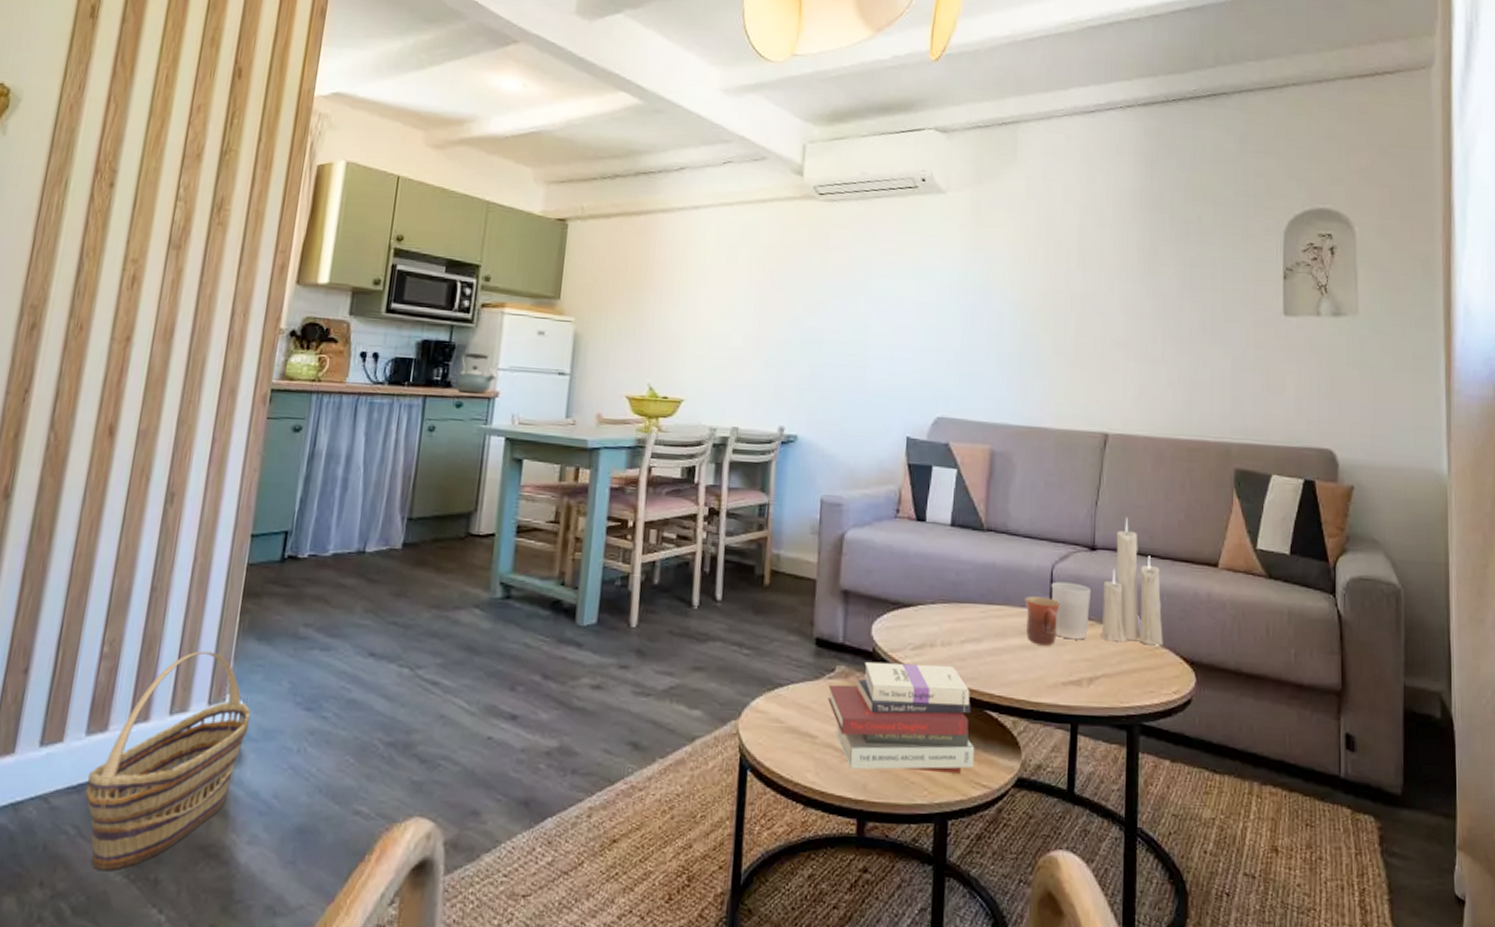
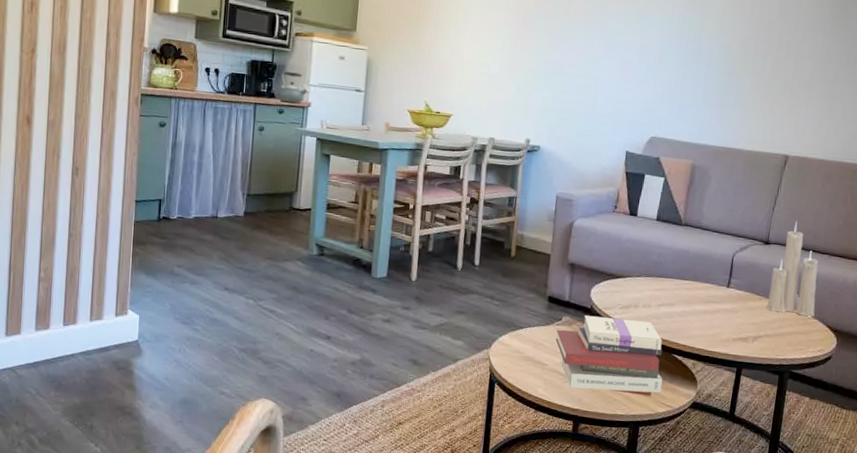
basket: present [85,651,251,871] -> none [40,279,145,418]
mug: present [1025,596,1060,646] -> none [708,275,737,312]
candle holder: present [1051,581,1092,640] -> none [730,266,763,310]

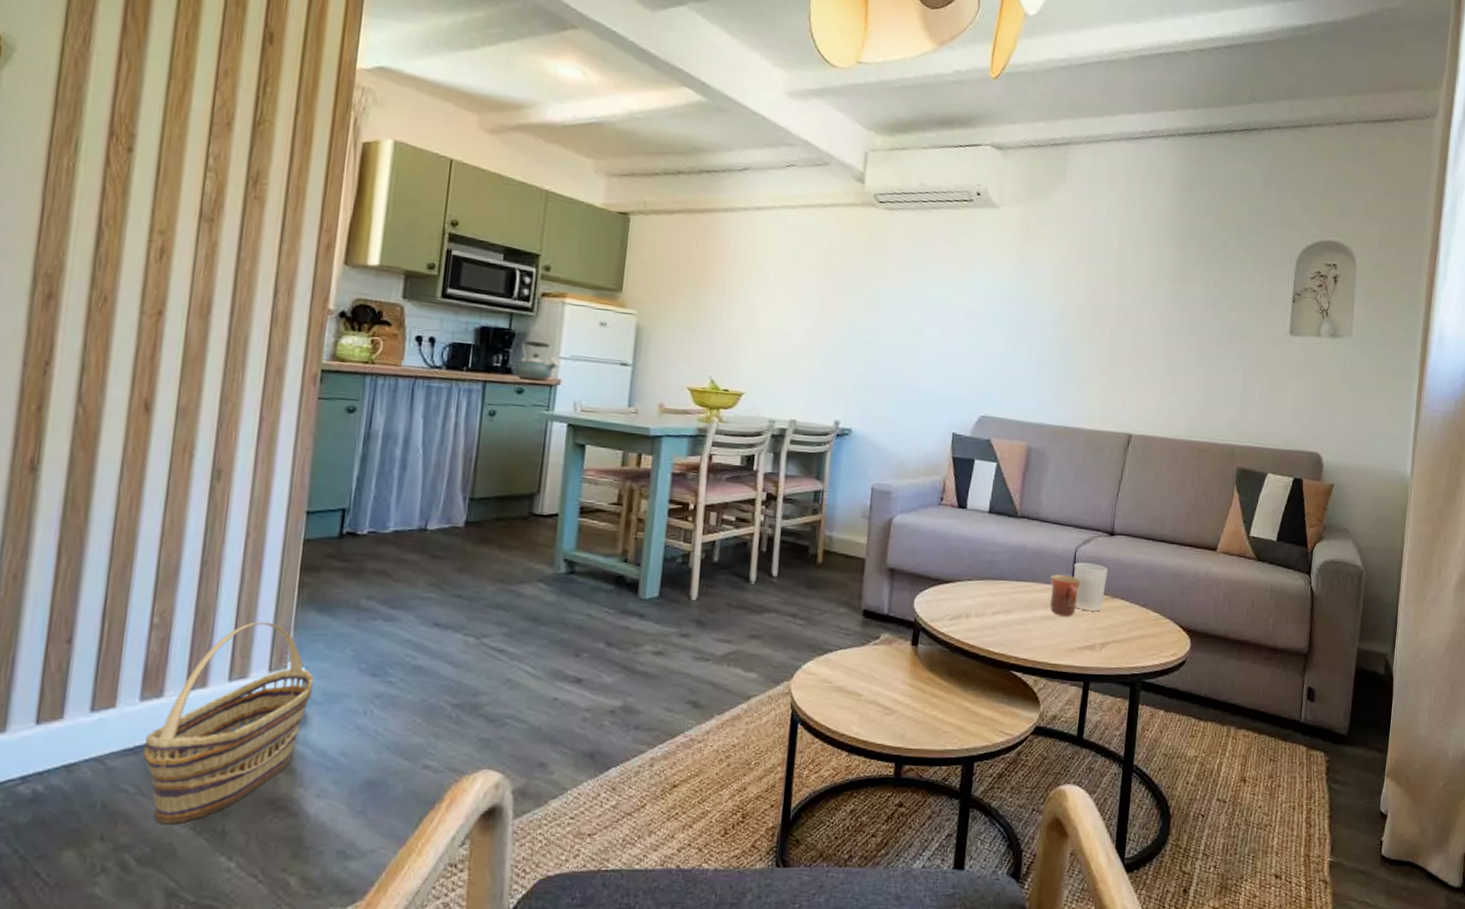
basket: none [40,279,145,418] -> present [143,621,314,825]
books: present [555,315,663,396] -> none [872,630,1001,724]
mug: none [708,275,737,312] -> present [1050,574,1081,617]
candle holder: none [730,266,763,310] -> present [1073,562,1109,612]
candle: present [766,221,819,317] -> none [1113,508,1168,617]

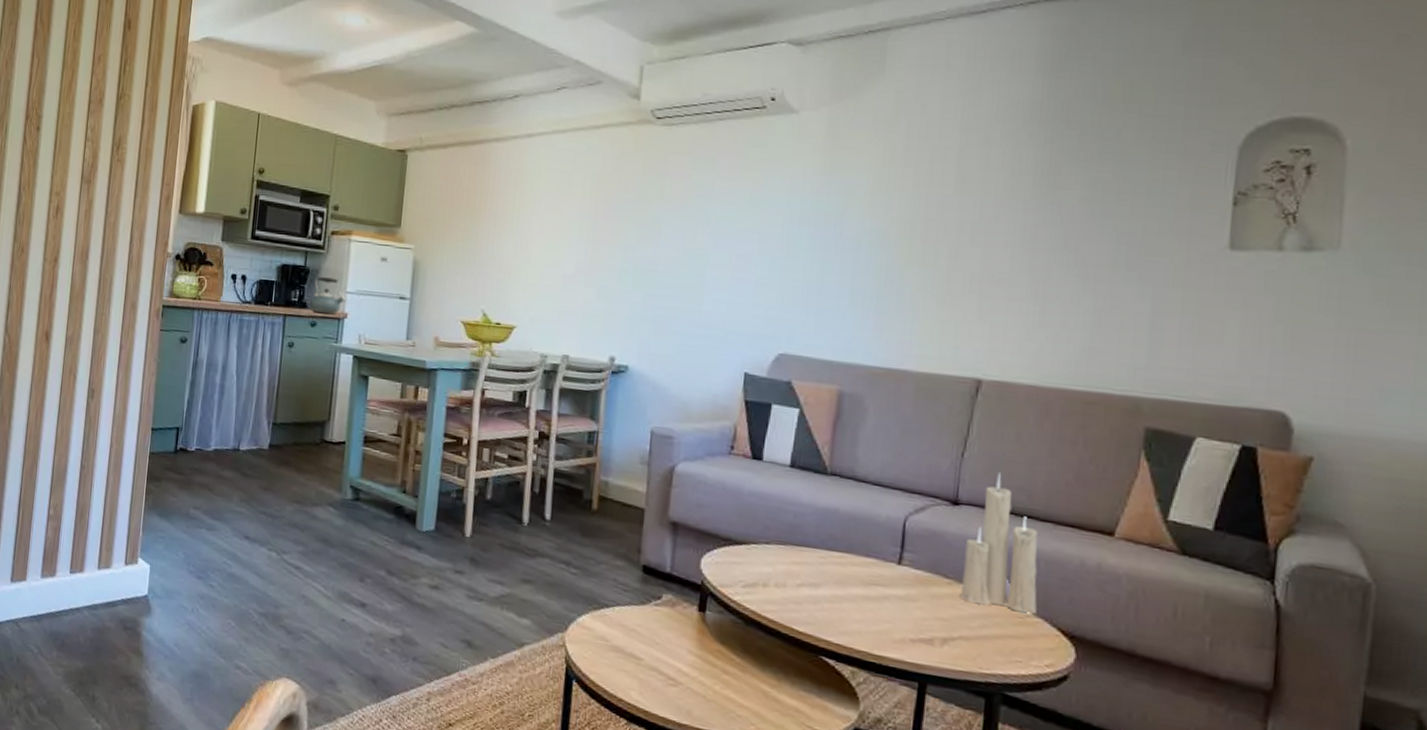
basket: present [143,621,314,825] -> none [43,520,156,685]
mug: present [1050,574,1081,617] -> none [871,546,913,600]
candle holder: present [1073,562,1109,612] -> none [902,534,952,598]
candle: none [1113,508,1168,617] -> present [959,473,1038,615]

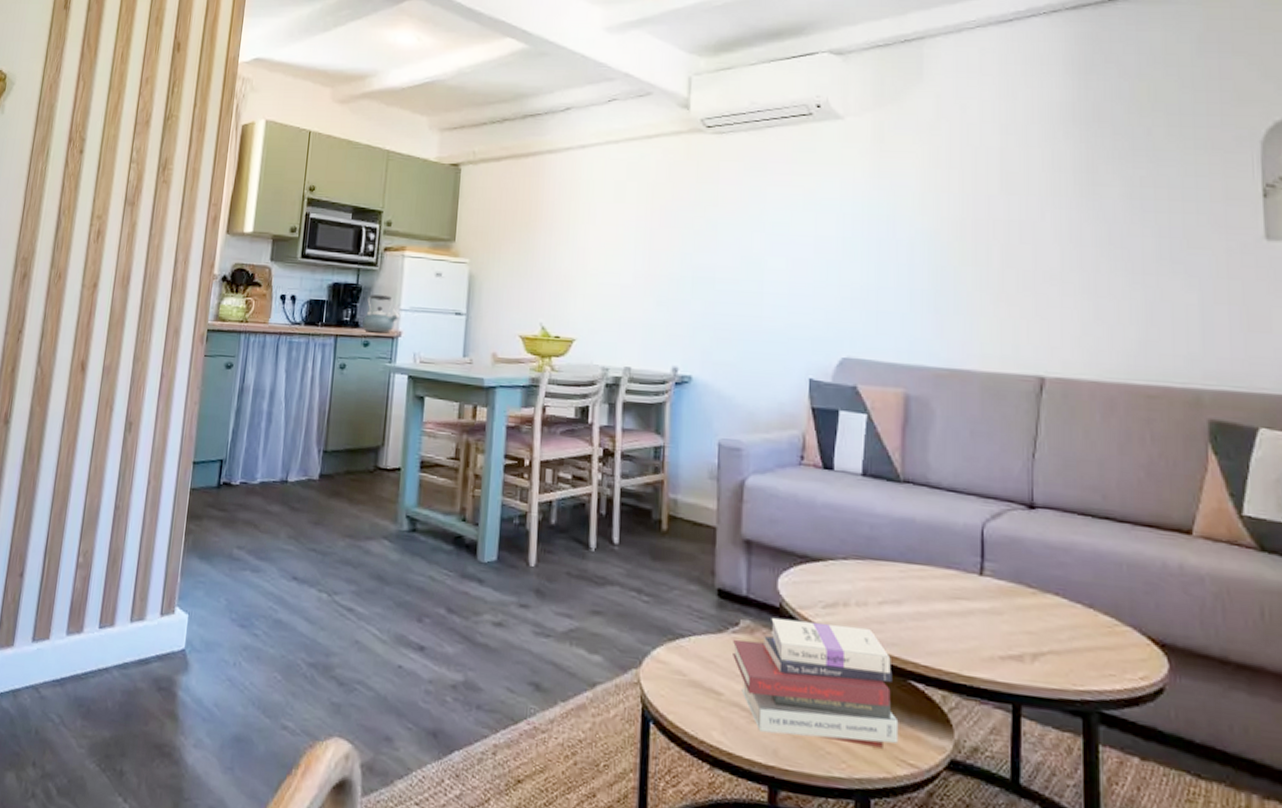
books: none [654,593,808,715] -> present [733,617,899,748]
candle: present [959,473,1038,615] -> none [1045,473,1124,623]

